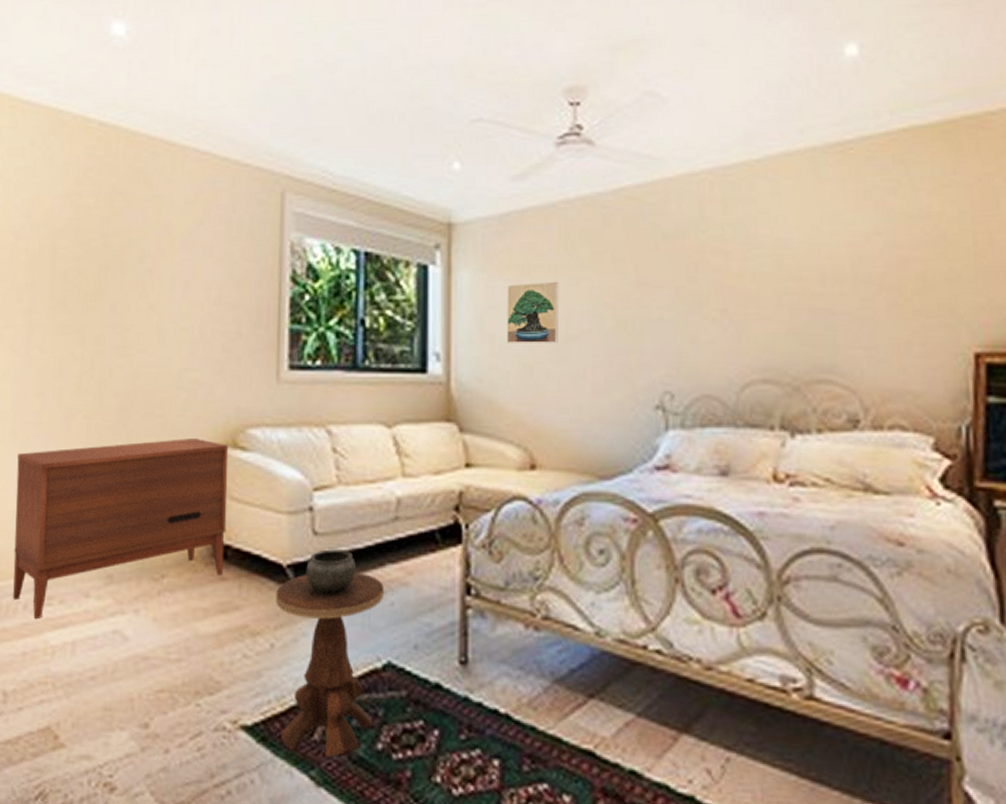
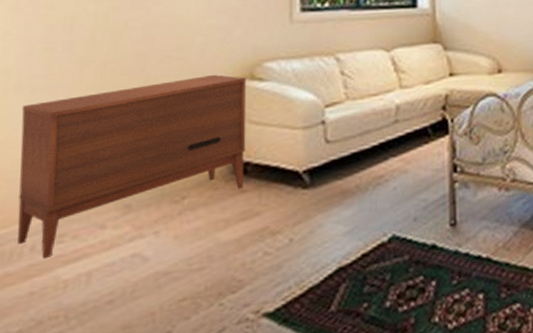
side table: present [276,549,384,757] -> none [293,151,388,326]

